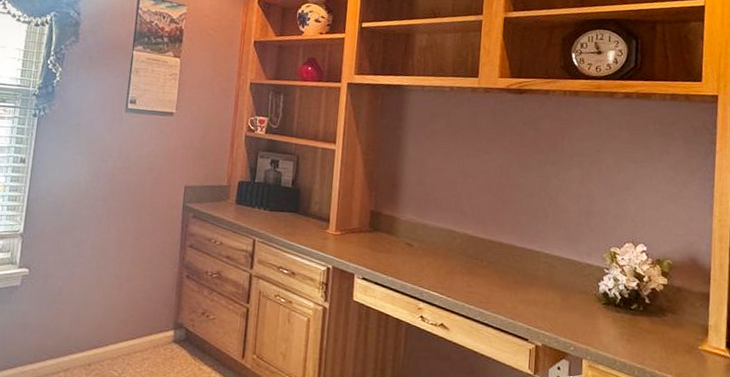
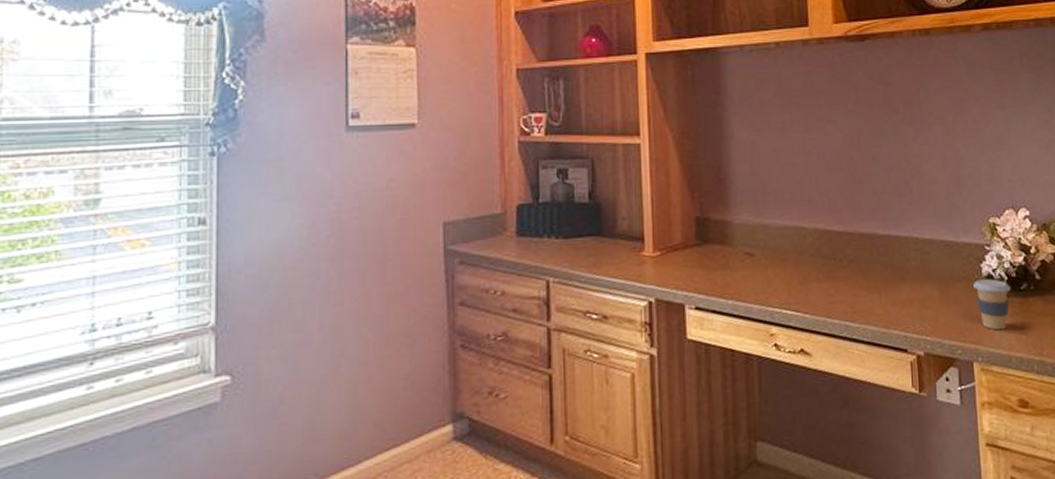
coffee cup: none [590,295,623,338] -> present [973,279,1011,330]

